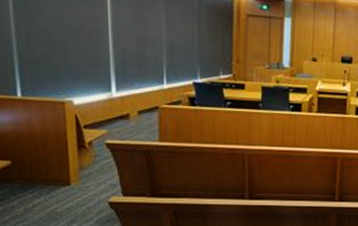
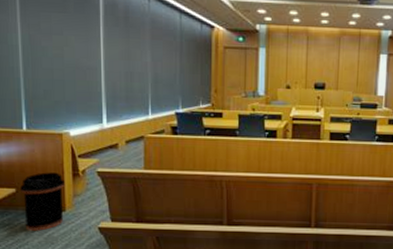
trash can: none [16,143,70,206] -> present [20,172,66,231]

